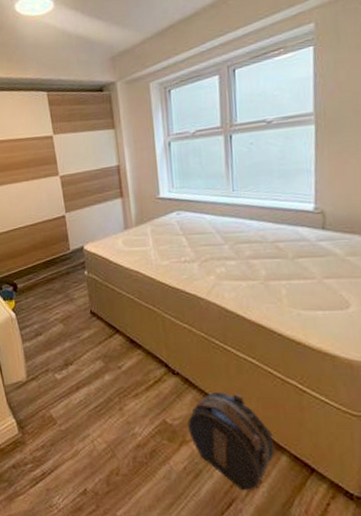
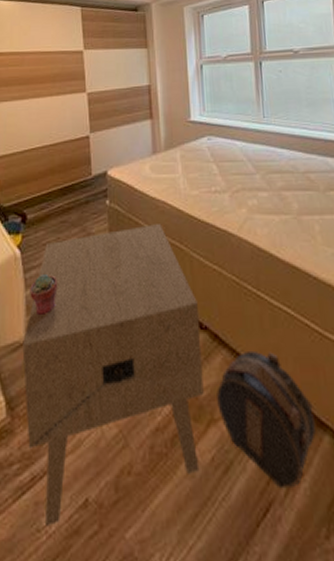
nightstand: none [25,290,177,504] -> present [22,224,204,525]
potted succulent: none [26,330,49,363] -> present [30,273,58,316]

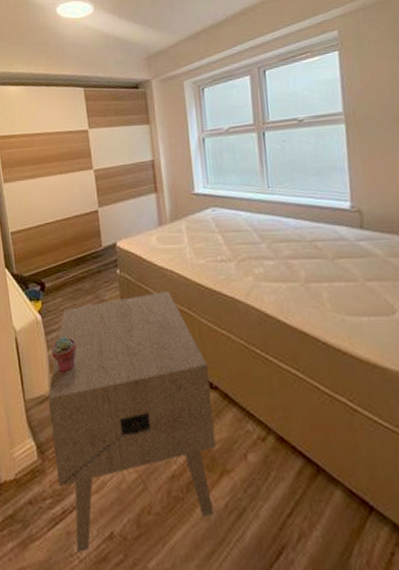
hat box: present [217,350,316,489] -> none [228,409,327,536]

